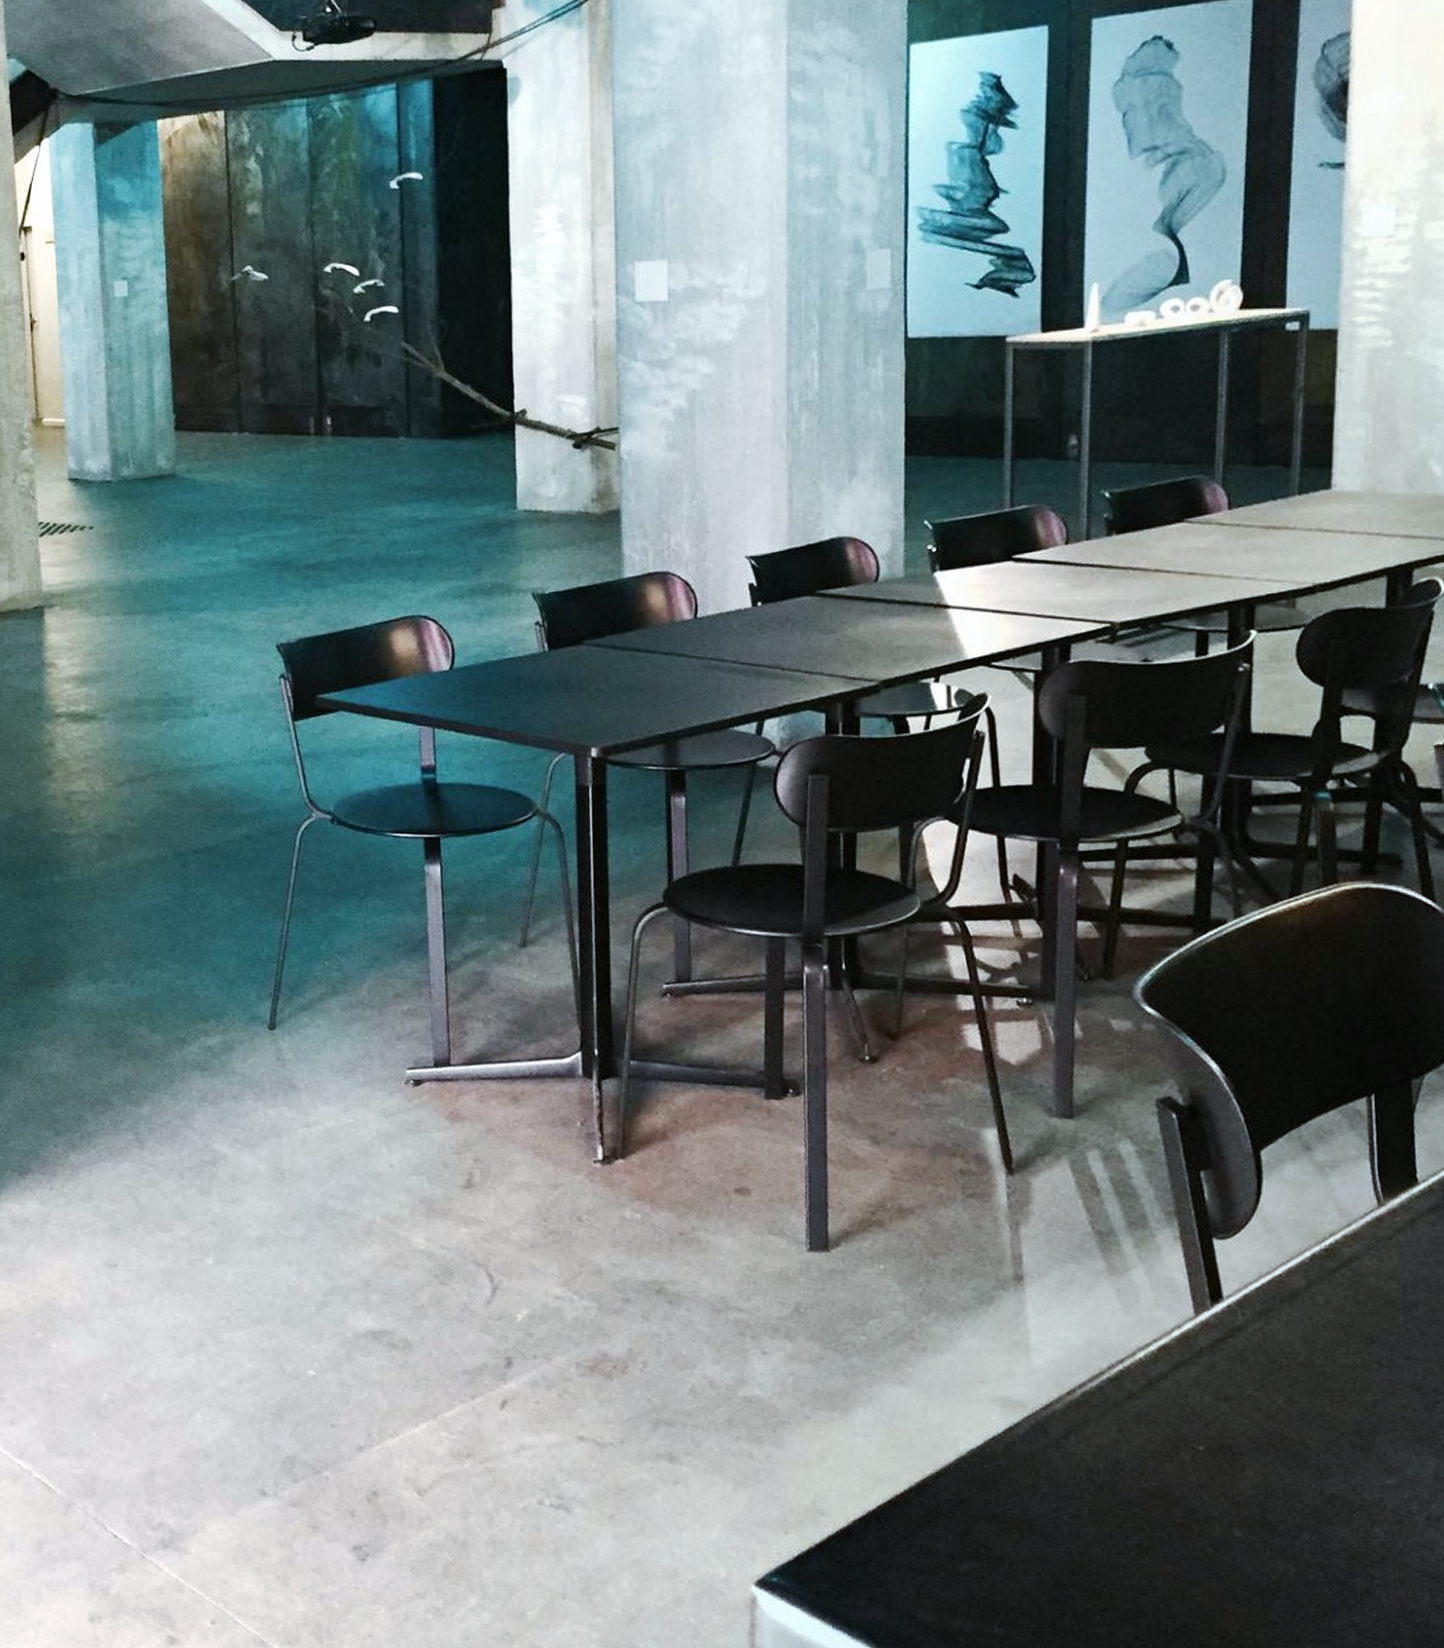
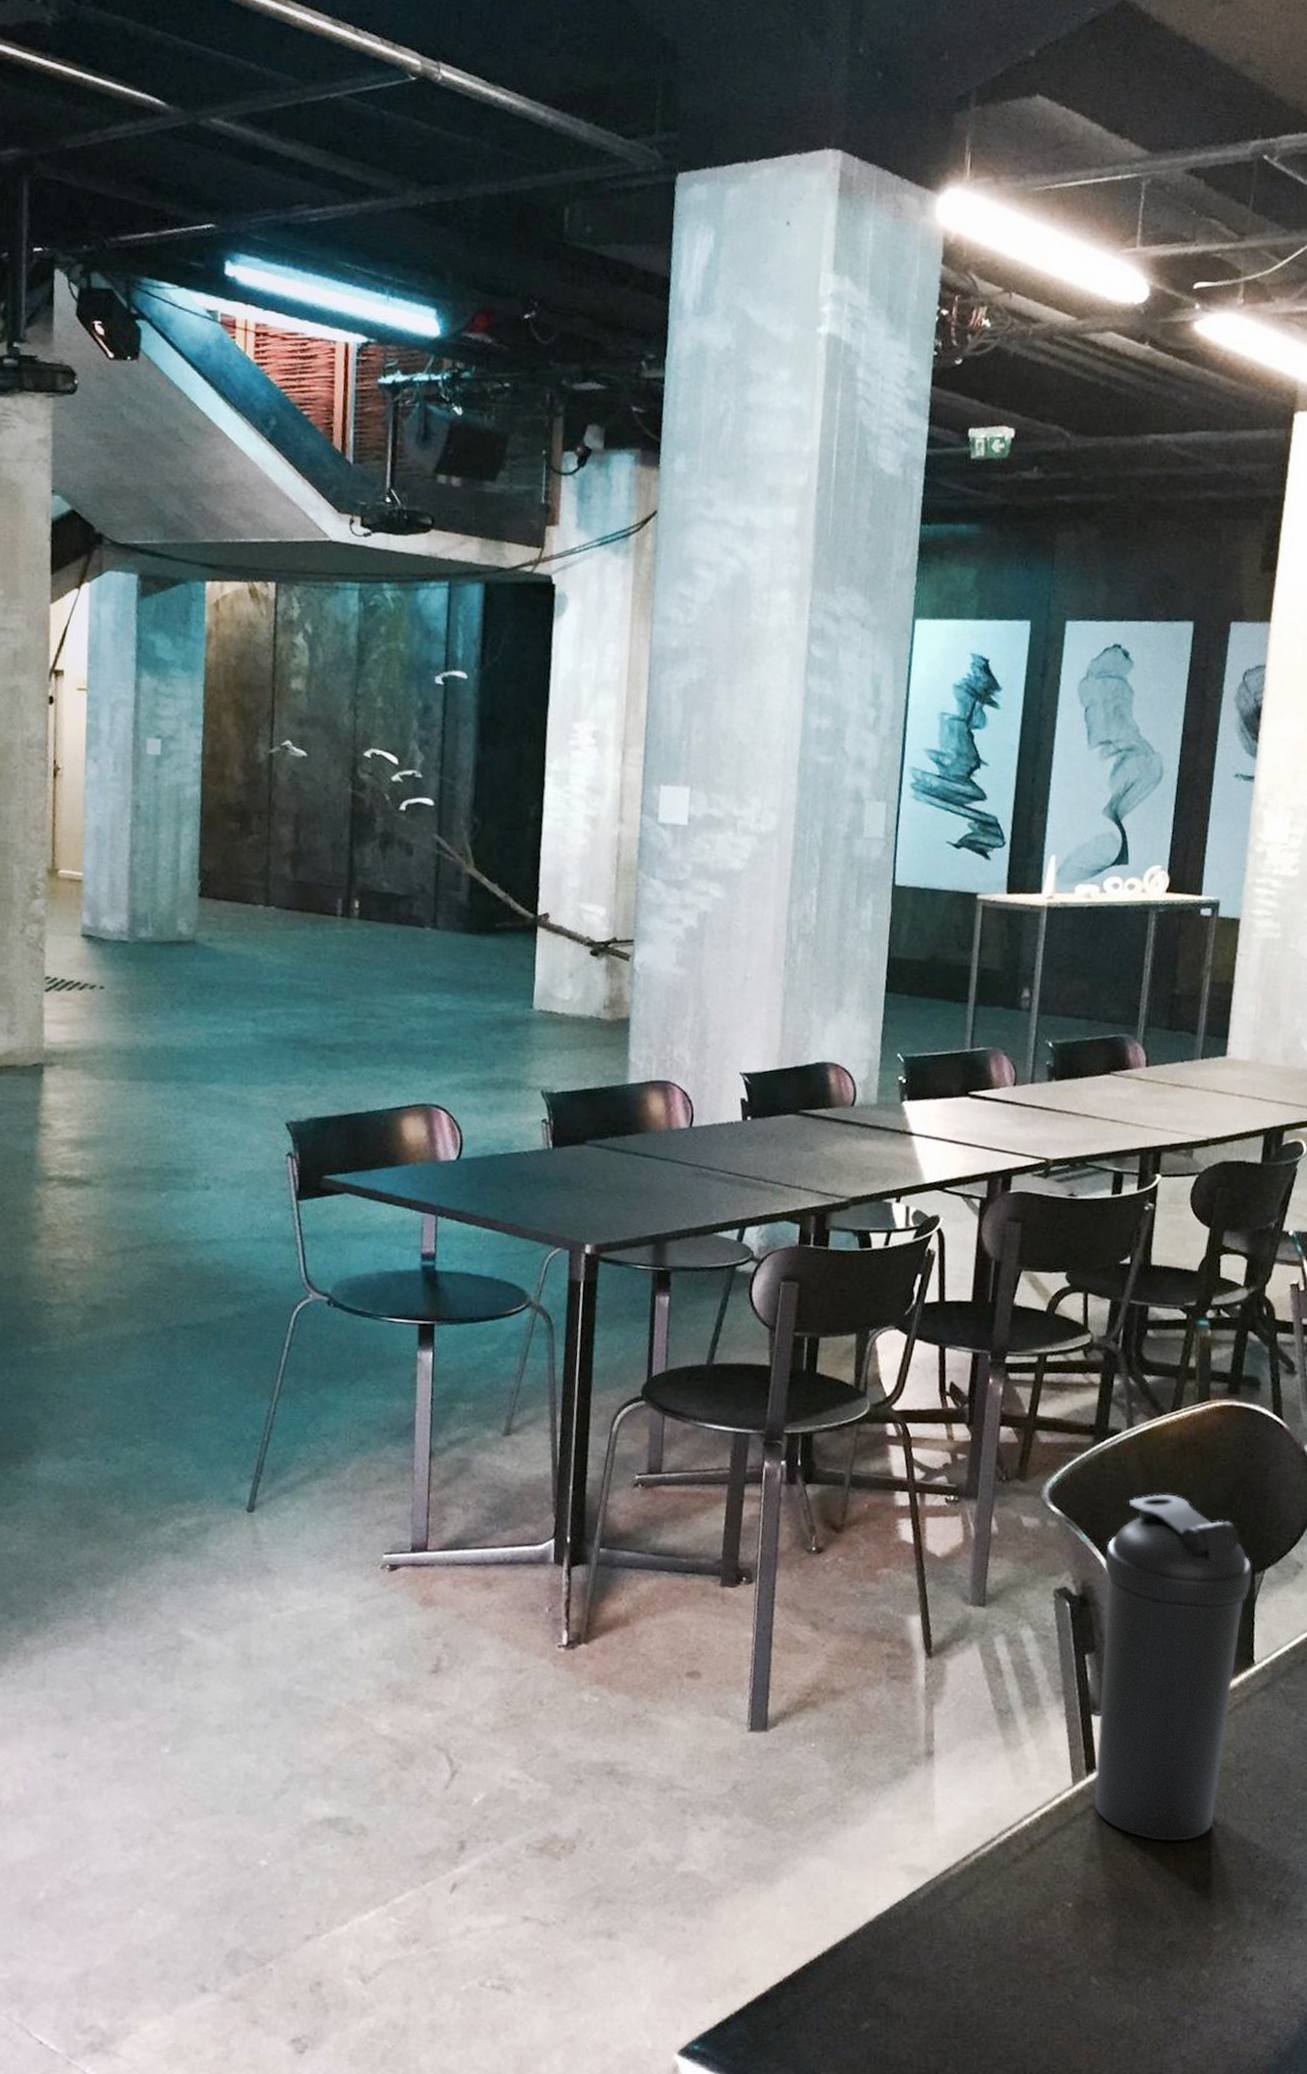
water bottle: none [1217,991,1407,1382] -> present [1093,1494,1252,1842]

